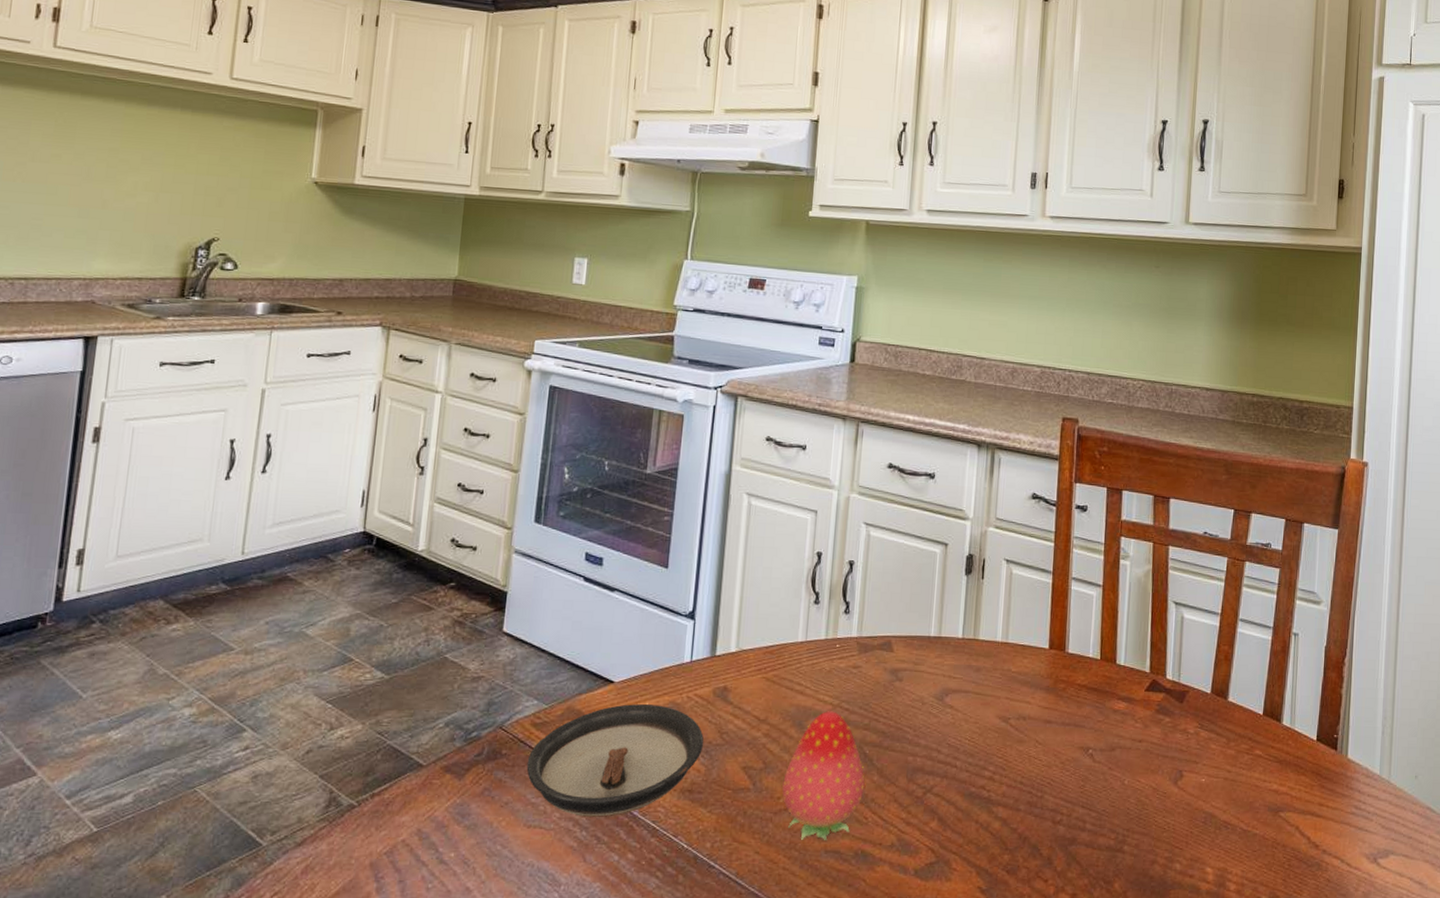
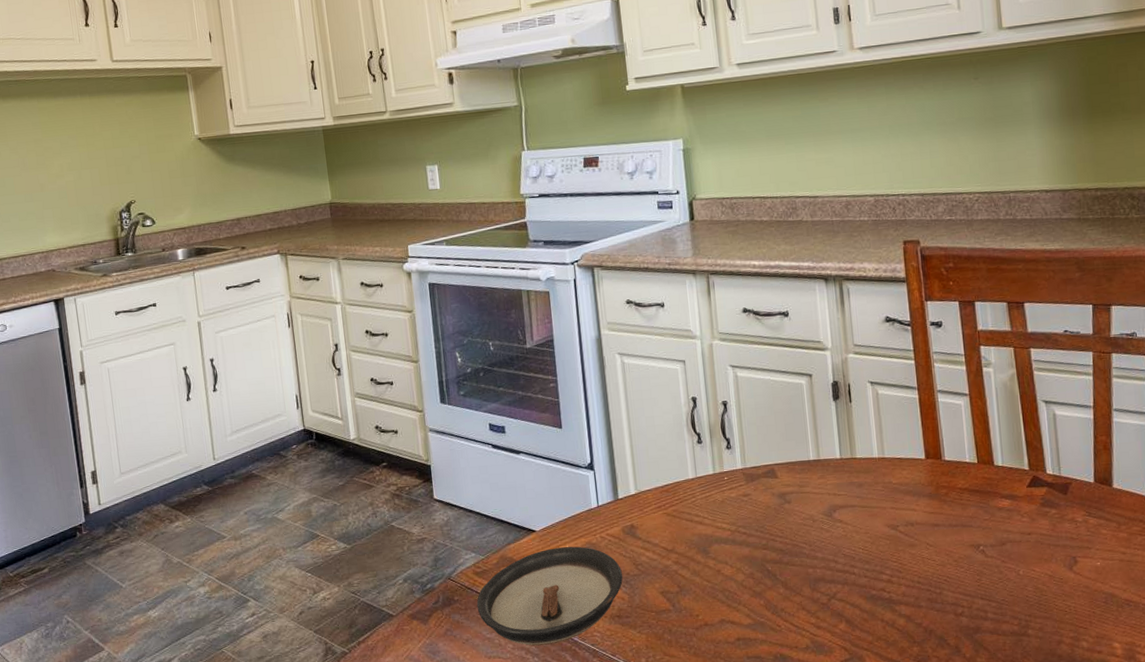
fruit: present [782,711,865,840] -> none [698,536,773,649]

